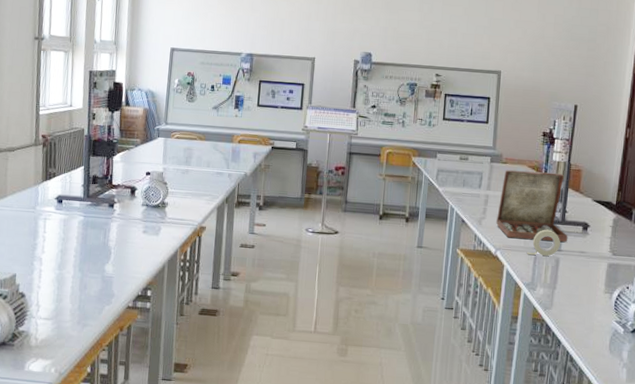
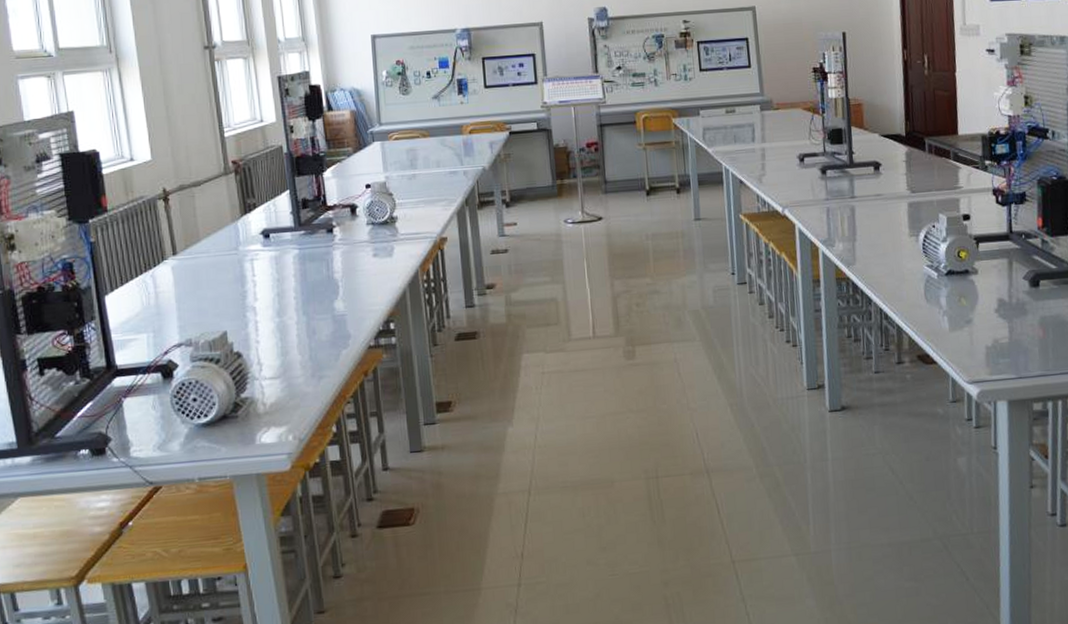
tool set: present [496,169,568,242] -> none [777,111,860,193]
adhesive tape: present [526,229,560,257] -> none [817,176,853,207]

